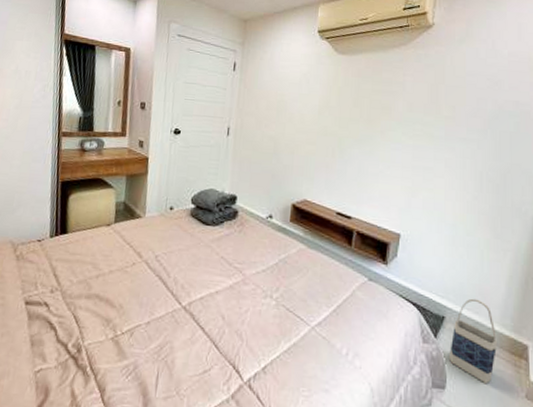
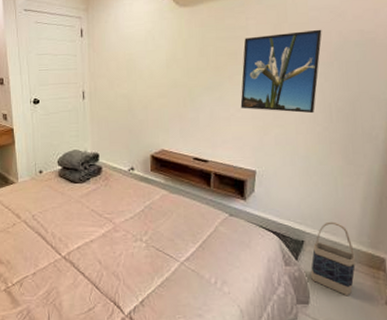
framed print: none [390,94,478,180] -> present [240,29,322,114]

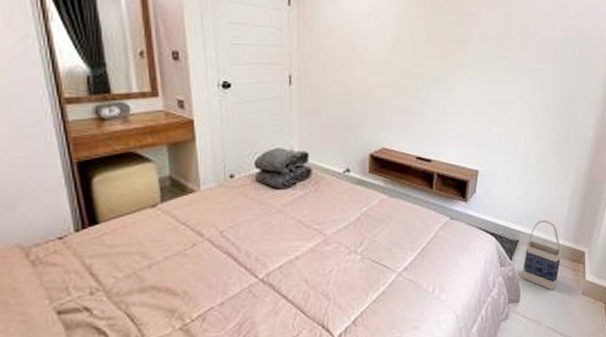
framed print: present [240,29,322,114] -> none [467,22,547,111]

